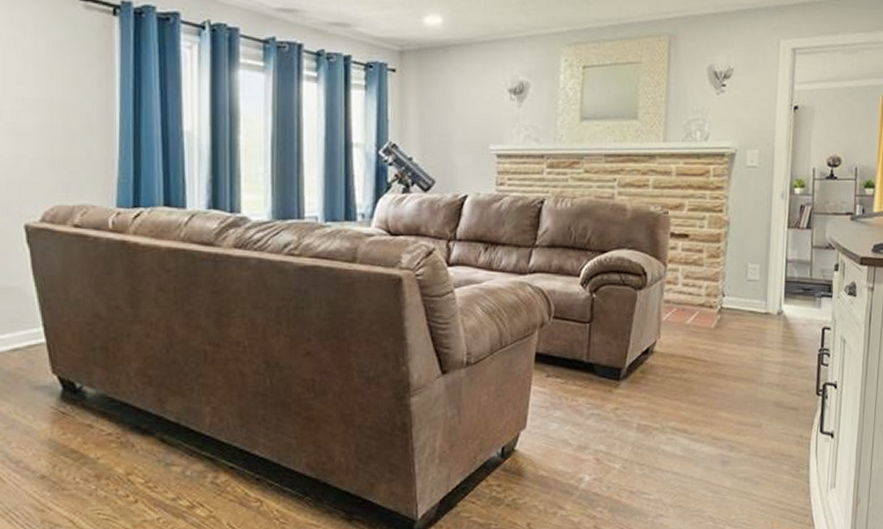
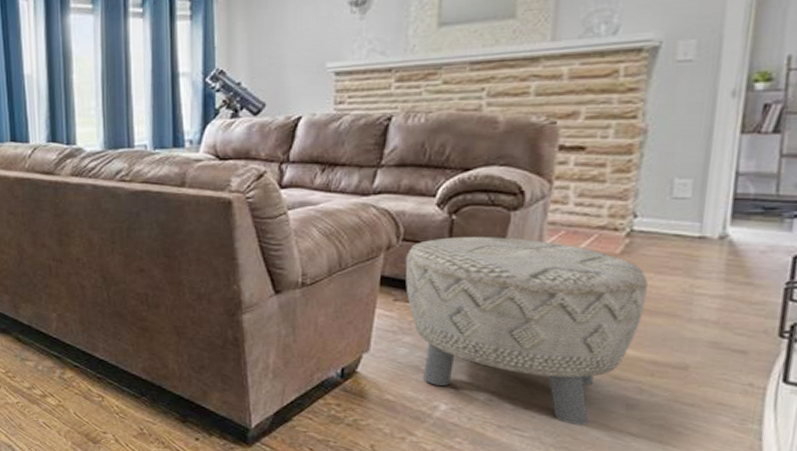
ottoman: none [555,314,733,484] -> present [405,237,648,425]

